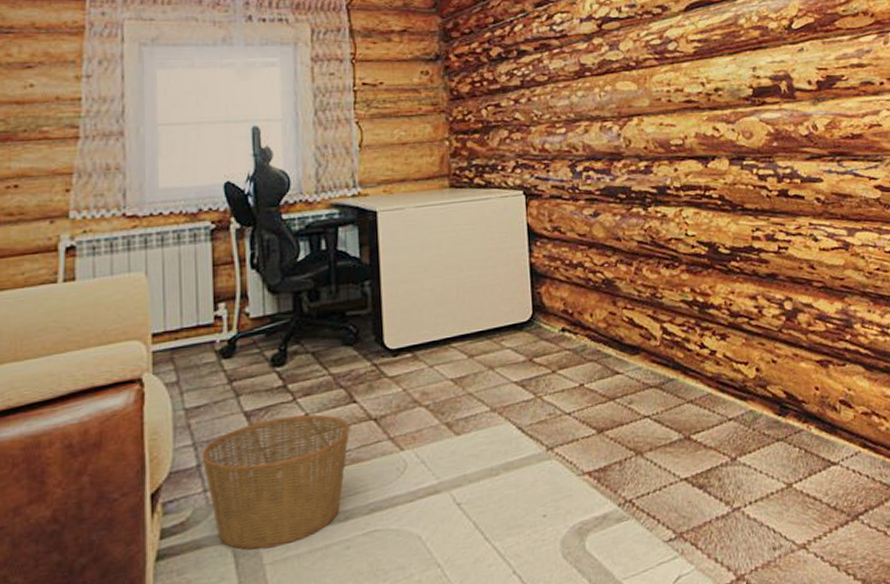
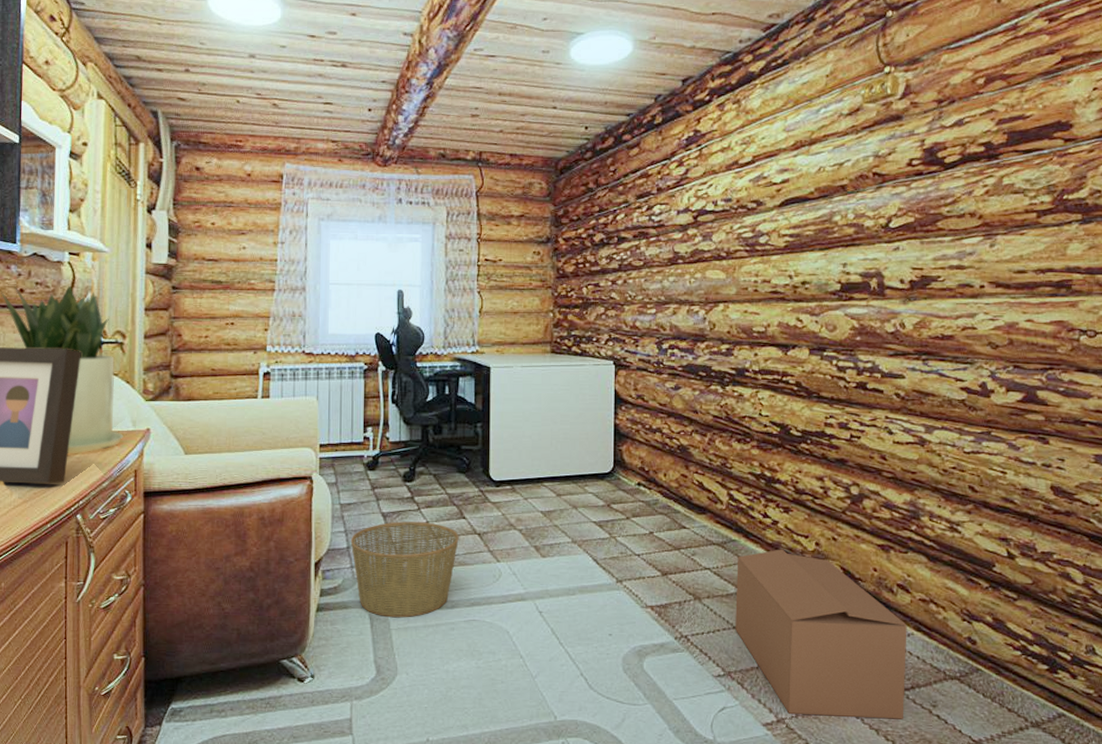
cardboard box: none [678,381,861,568] -> present [735,549,907,719]

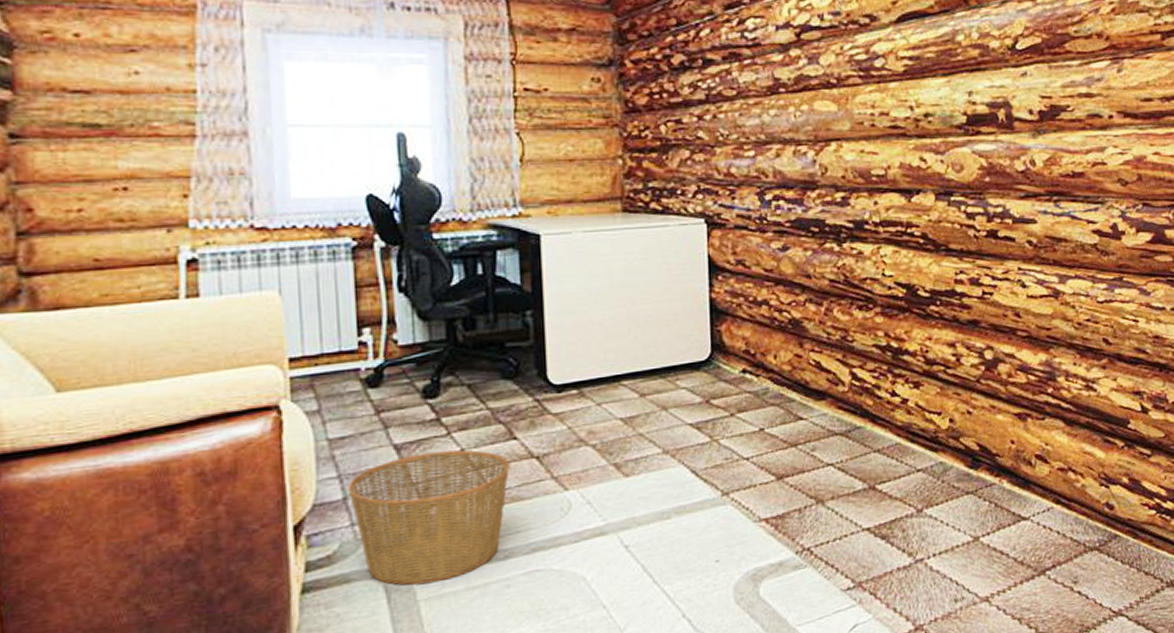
cardboard box: present [735,549,907,719] -> none [863,430,1047,618]

